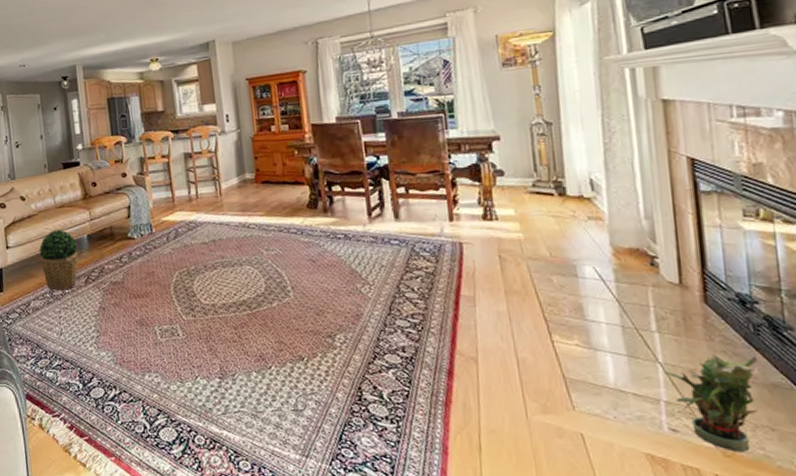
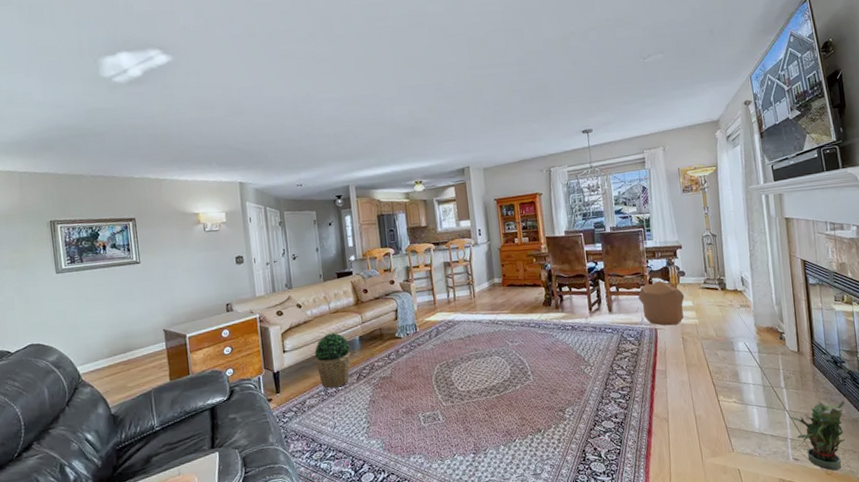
pouf: none [435,181,504,240] -> present [638,280,685,326]

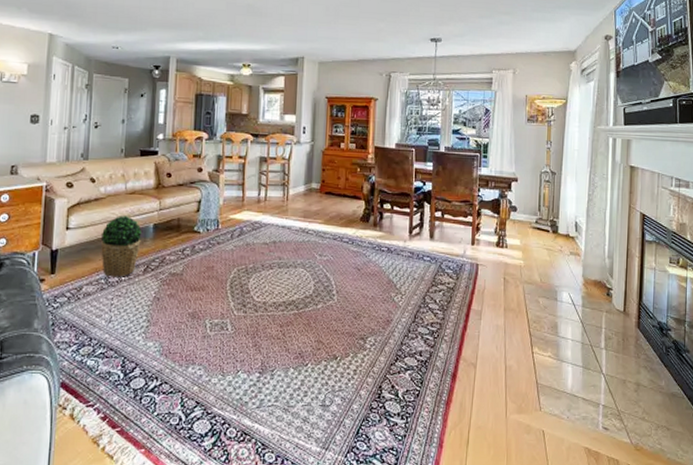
pouf: present [638,280,685,326] -> none [463,212,513,263]
potted plant: present [790,400,846,471] -> none [605,369,666,447]

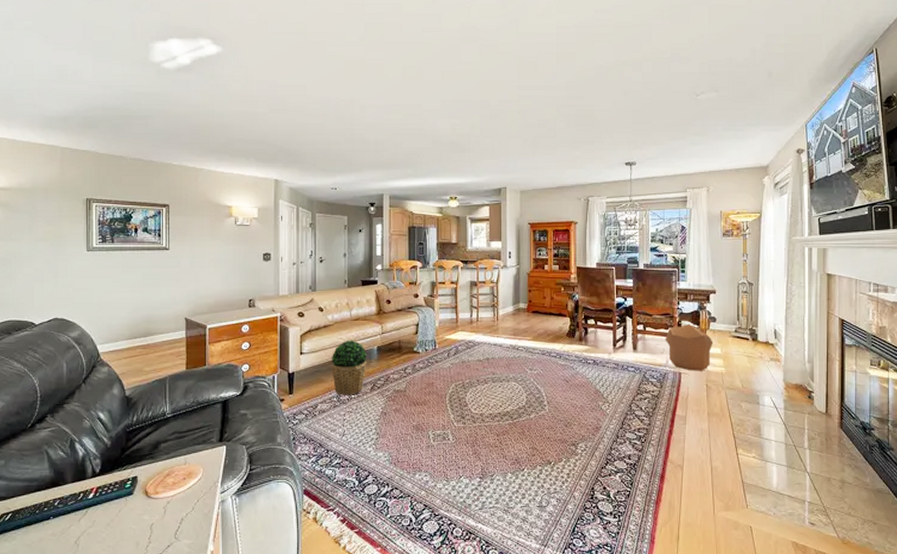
pouf: none [463,212,513,263] -> present [665,323,713,371]

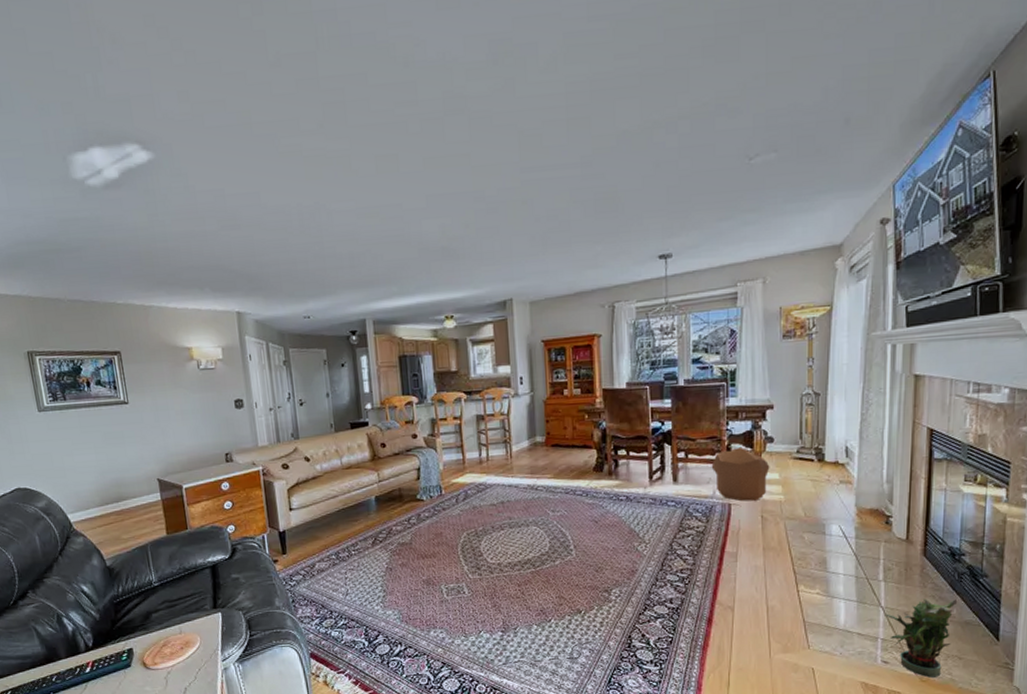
potted plant: present [331,340,367,395] -> none [324,491,366,553]
potted plant: none [810,467,870,540] -> present [885,598,958,678]

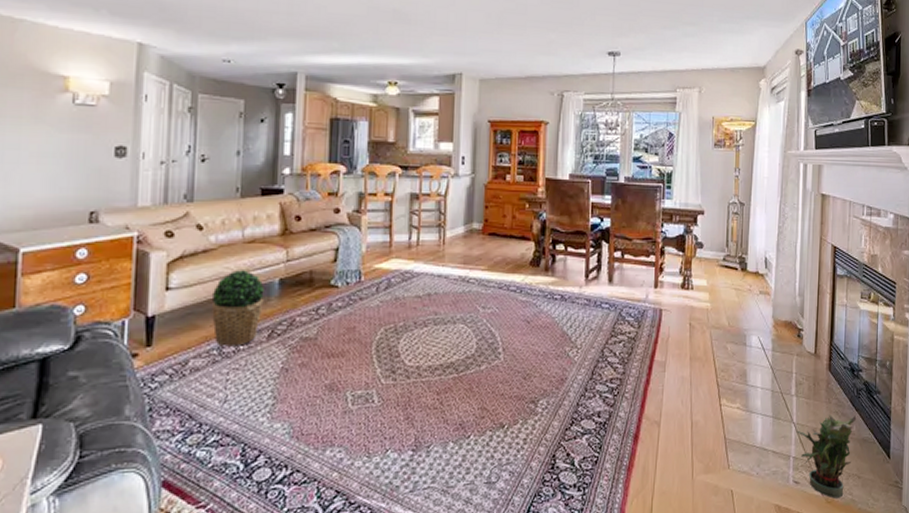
potted plant: none [324,491,366,553] -> present [211,270,264,347]
pouf: present [711,446,770,501] -> none [645,250,699,307]

